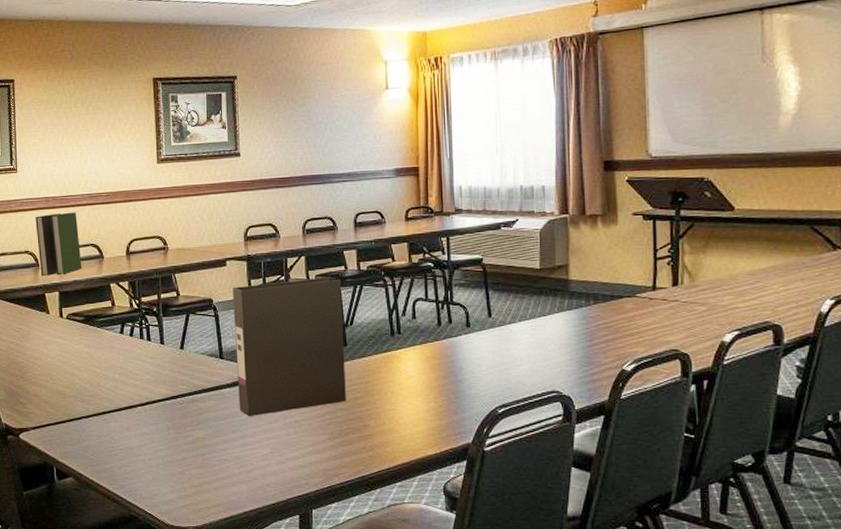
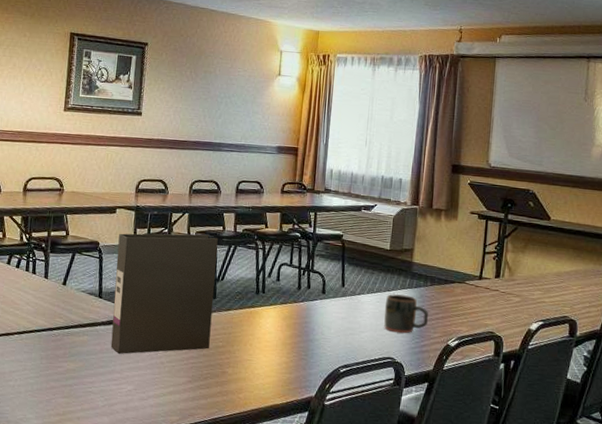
mug: none [541,318,595,361] -> present [384,294,428,333]

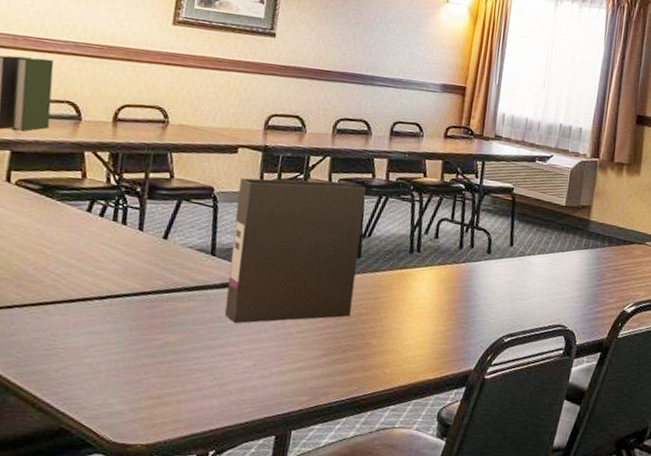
mug: present [384,294,428,333] -> none [555,255,605,298]

